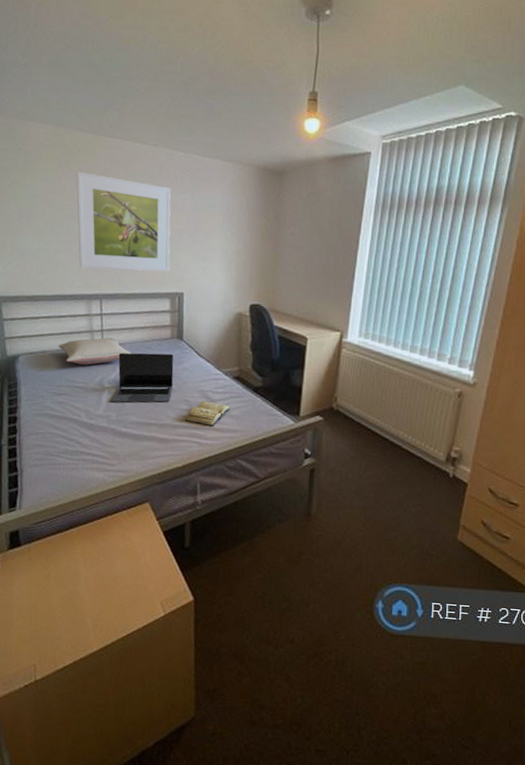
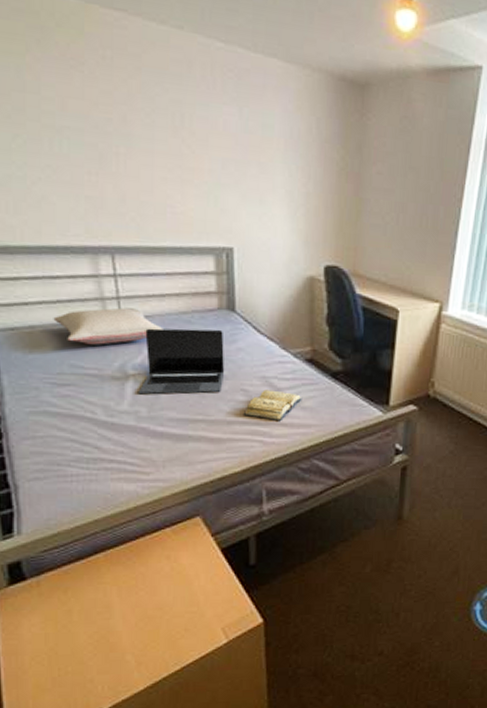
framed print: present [76,171,171,272] -> none [57,58,212,217]

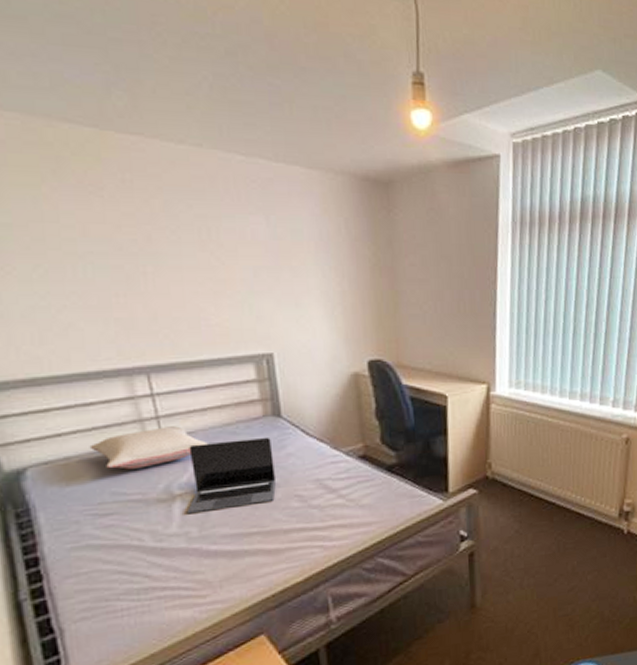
diary: present [244,389,302,422] -> none [301,492,360,524]

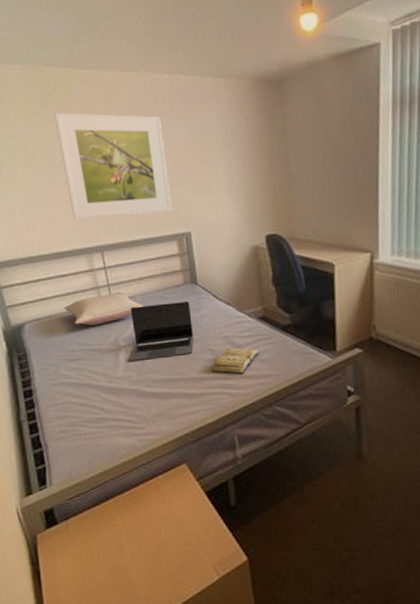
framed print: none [75,185,248,331] -> present [54,112,172,220]
diary: none [301,492,360,524] -> present [213,347,260,375]

